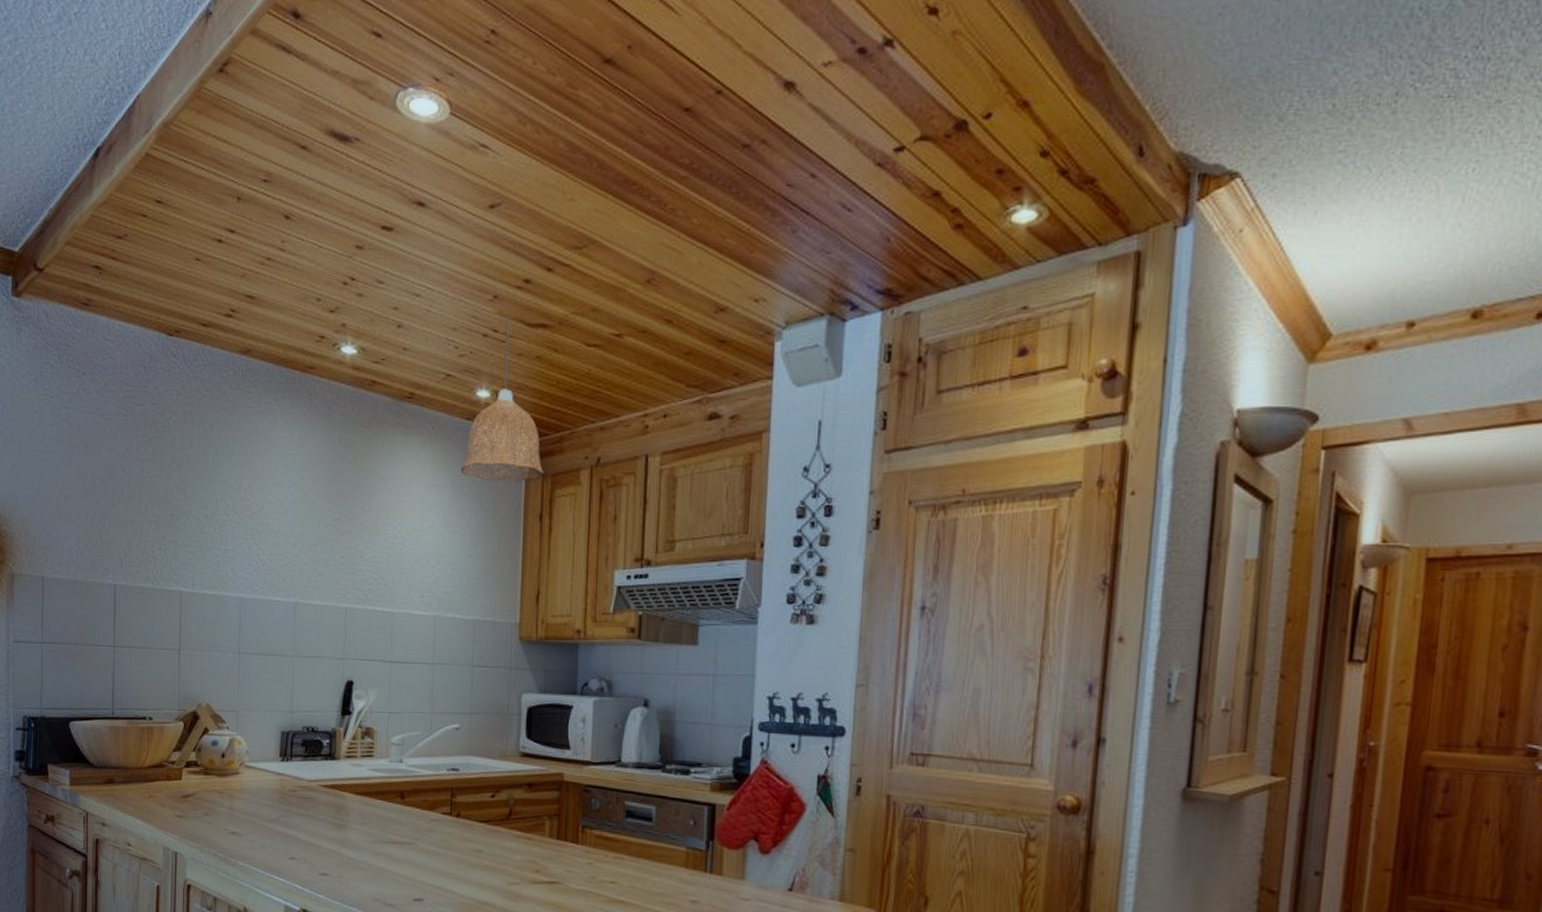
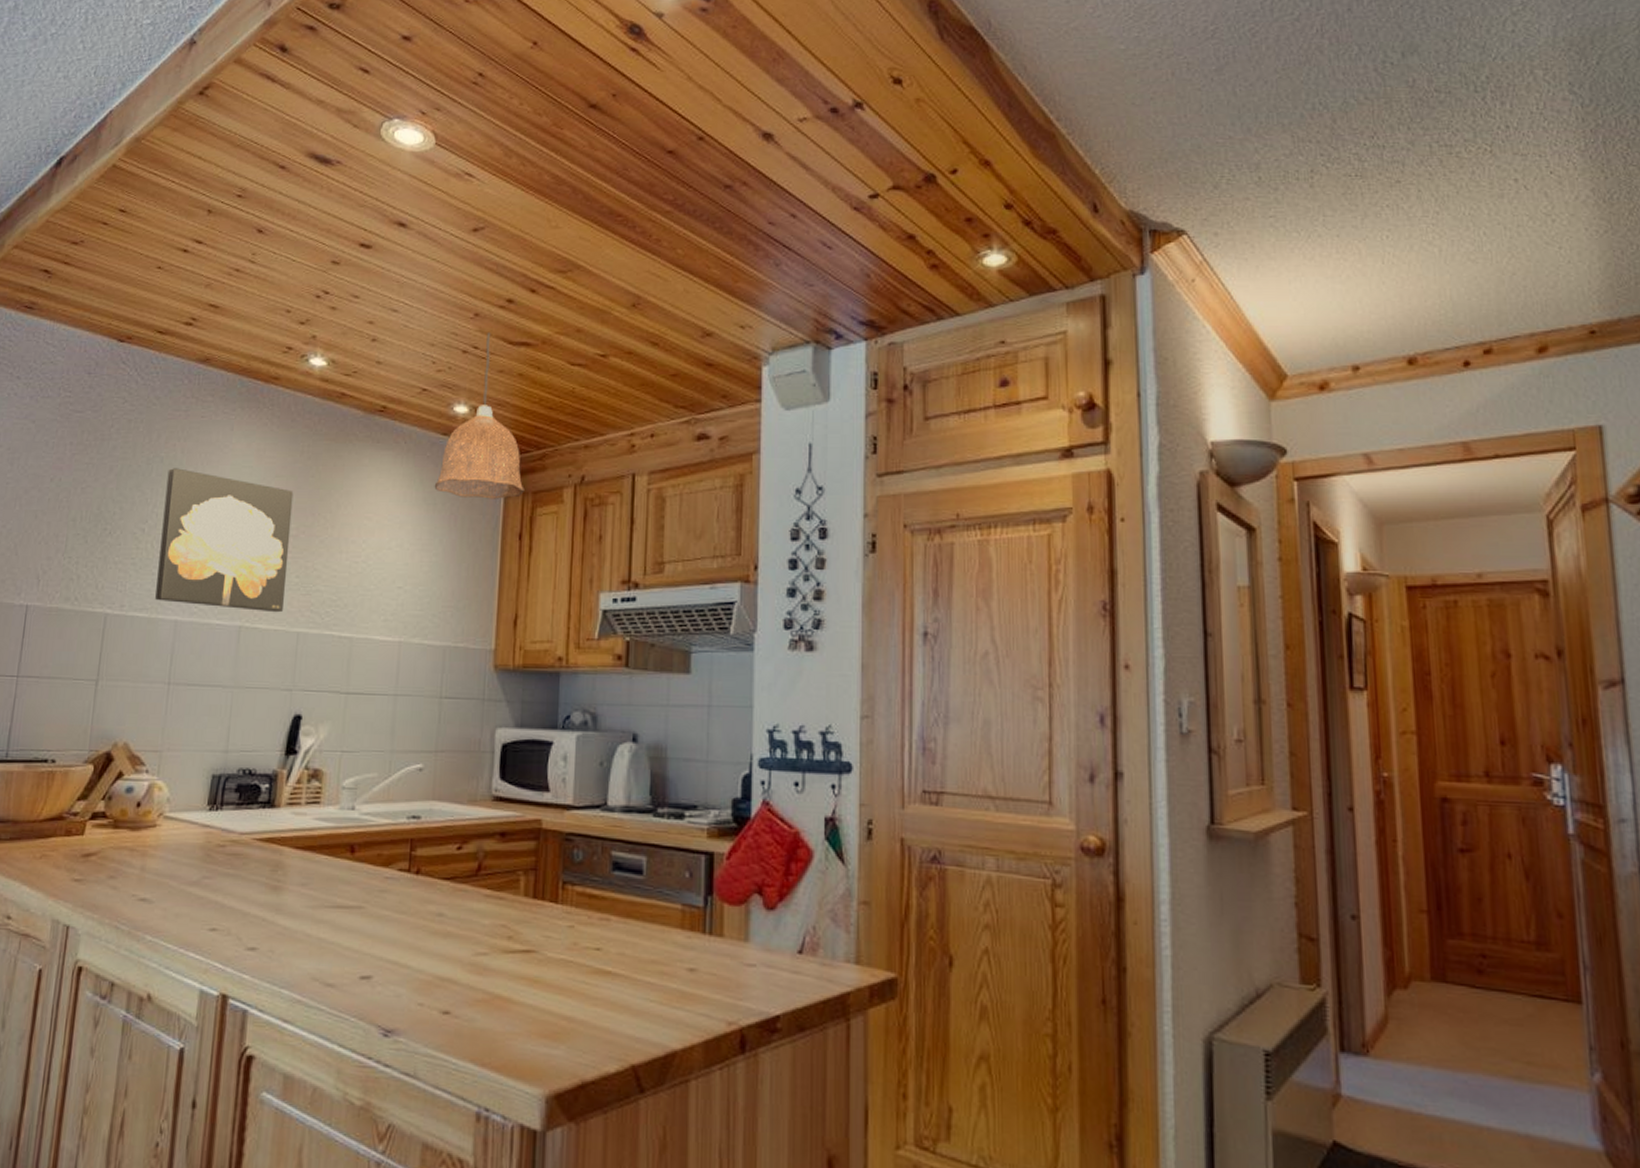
wall art: none [221,457,334,590] -> present [155,468,294,613]

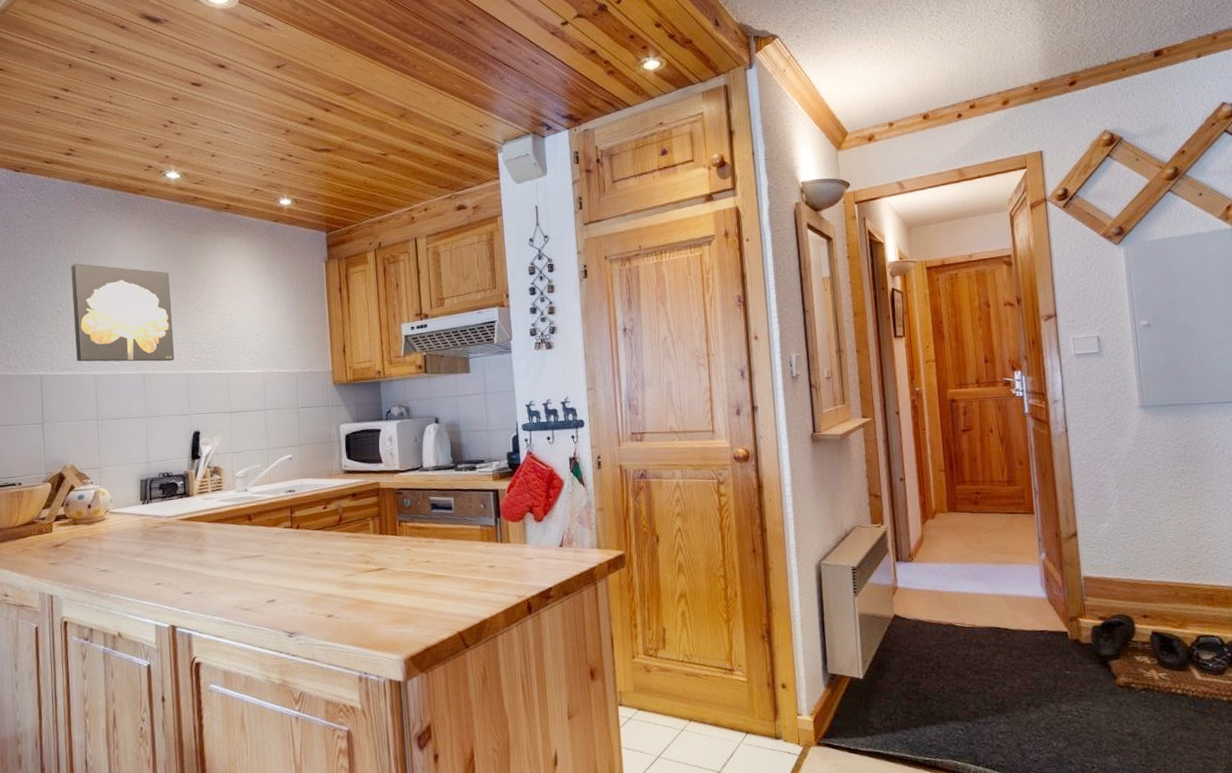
pendant lamp: present [434,331,524,499] -> none [273,143,339,266]

